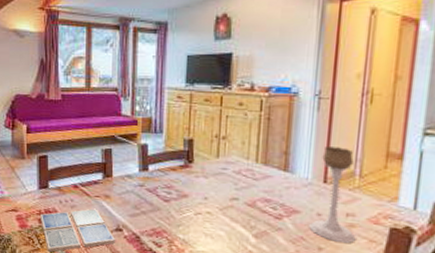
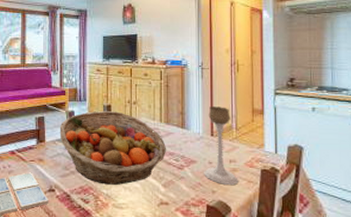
fruit basket: none [129,145,263,231] -> present [59,111,167,185]

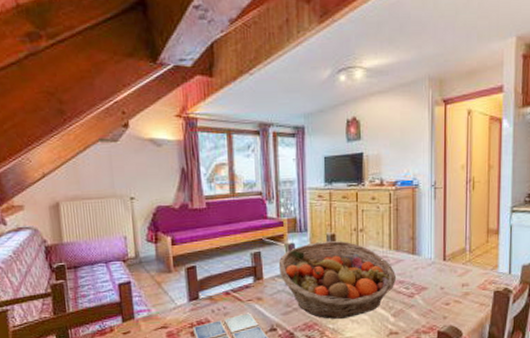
candle holder: present [204,106,238,186] -> none [435,228,471,310]

